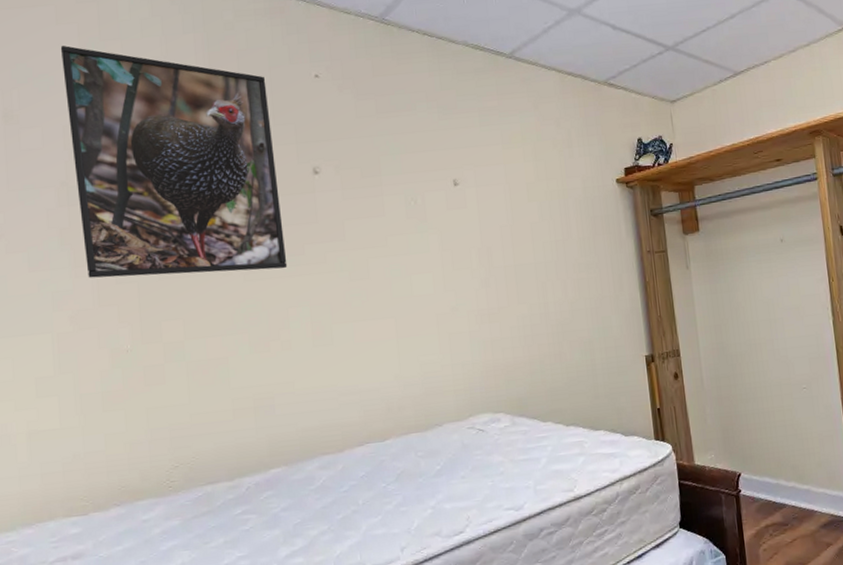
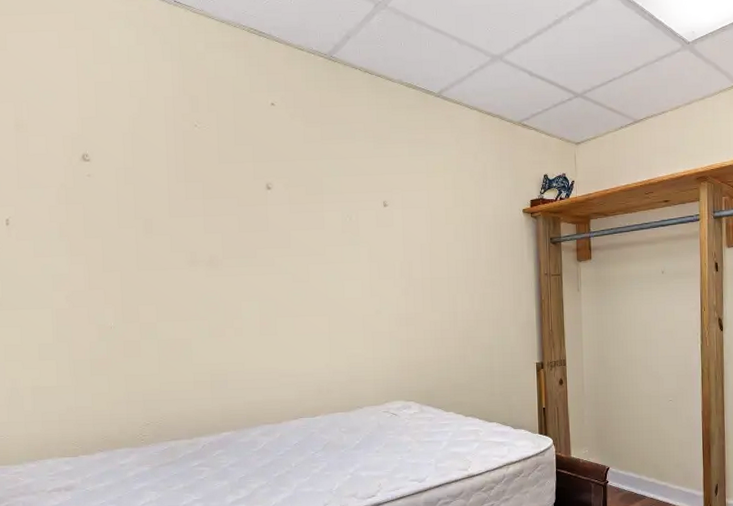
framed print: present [60,46,288,278] -> none [61,67,242,268]

